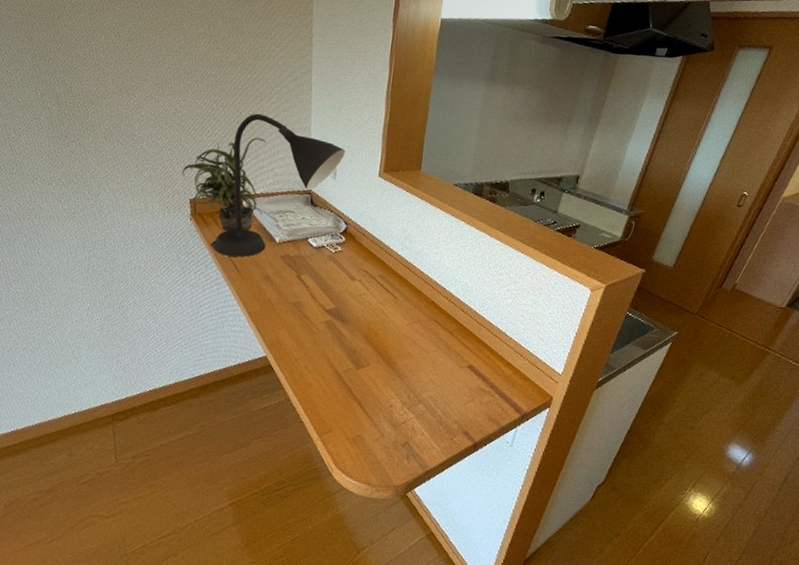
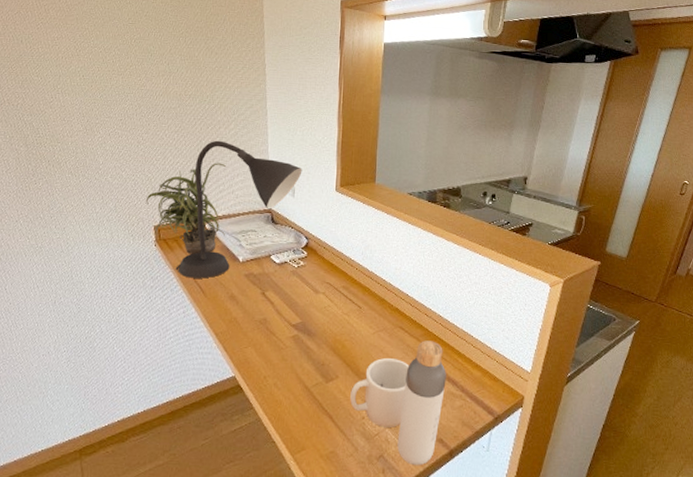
mug: none [379,349,440,417] -> present [350,357,409,427]
bottle: none [423,335,478,456] -> present [397,340,446,466]

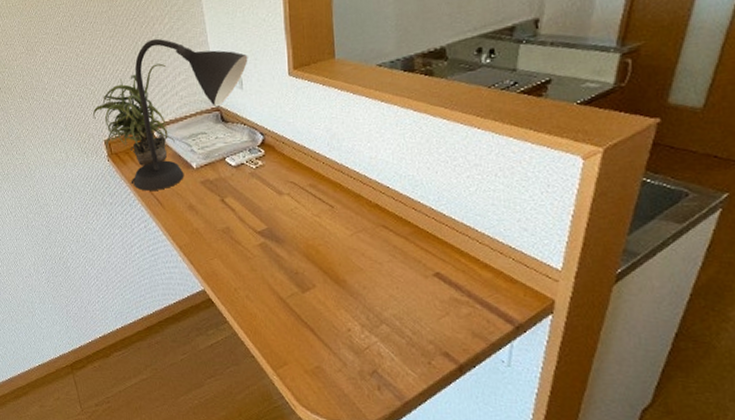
mug: present [350,357,409,427] -> none [331,261,398,340]
bottle: present [397,340,446,466] -> none [392,239,447,383]

